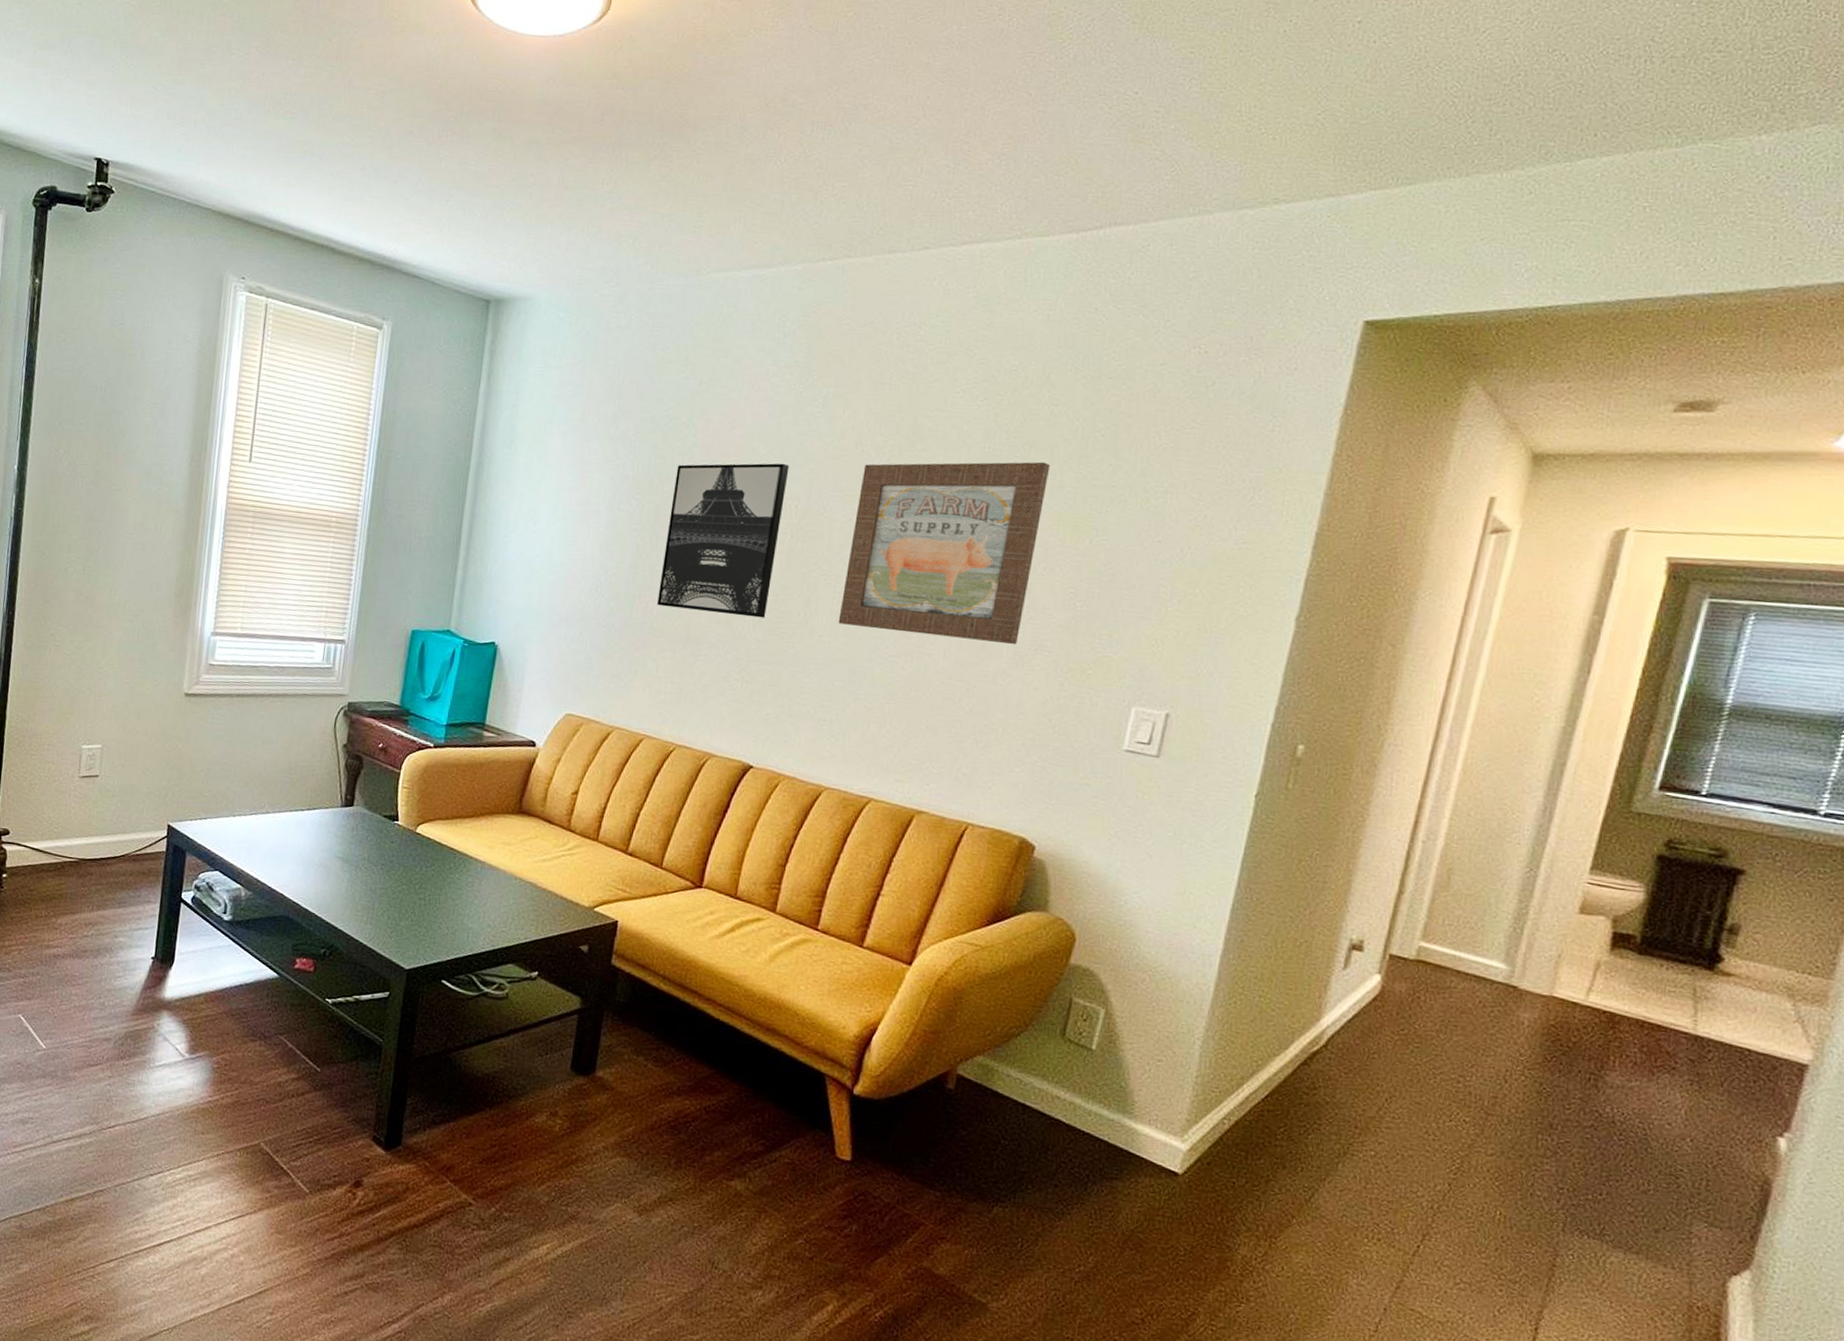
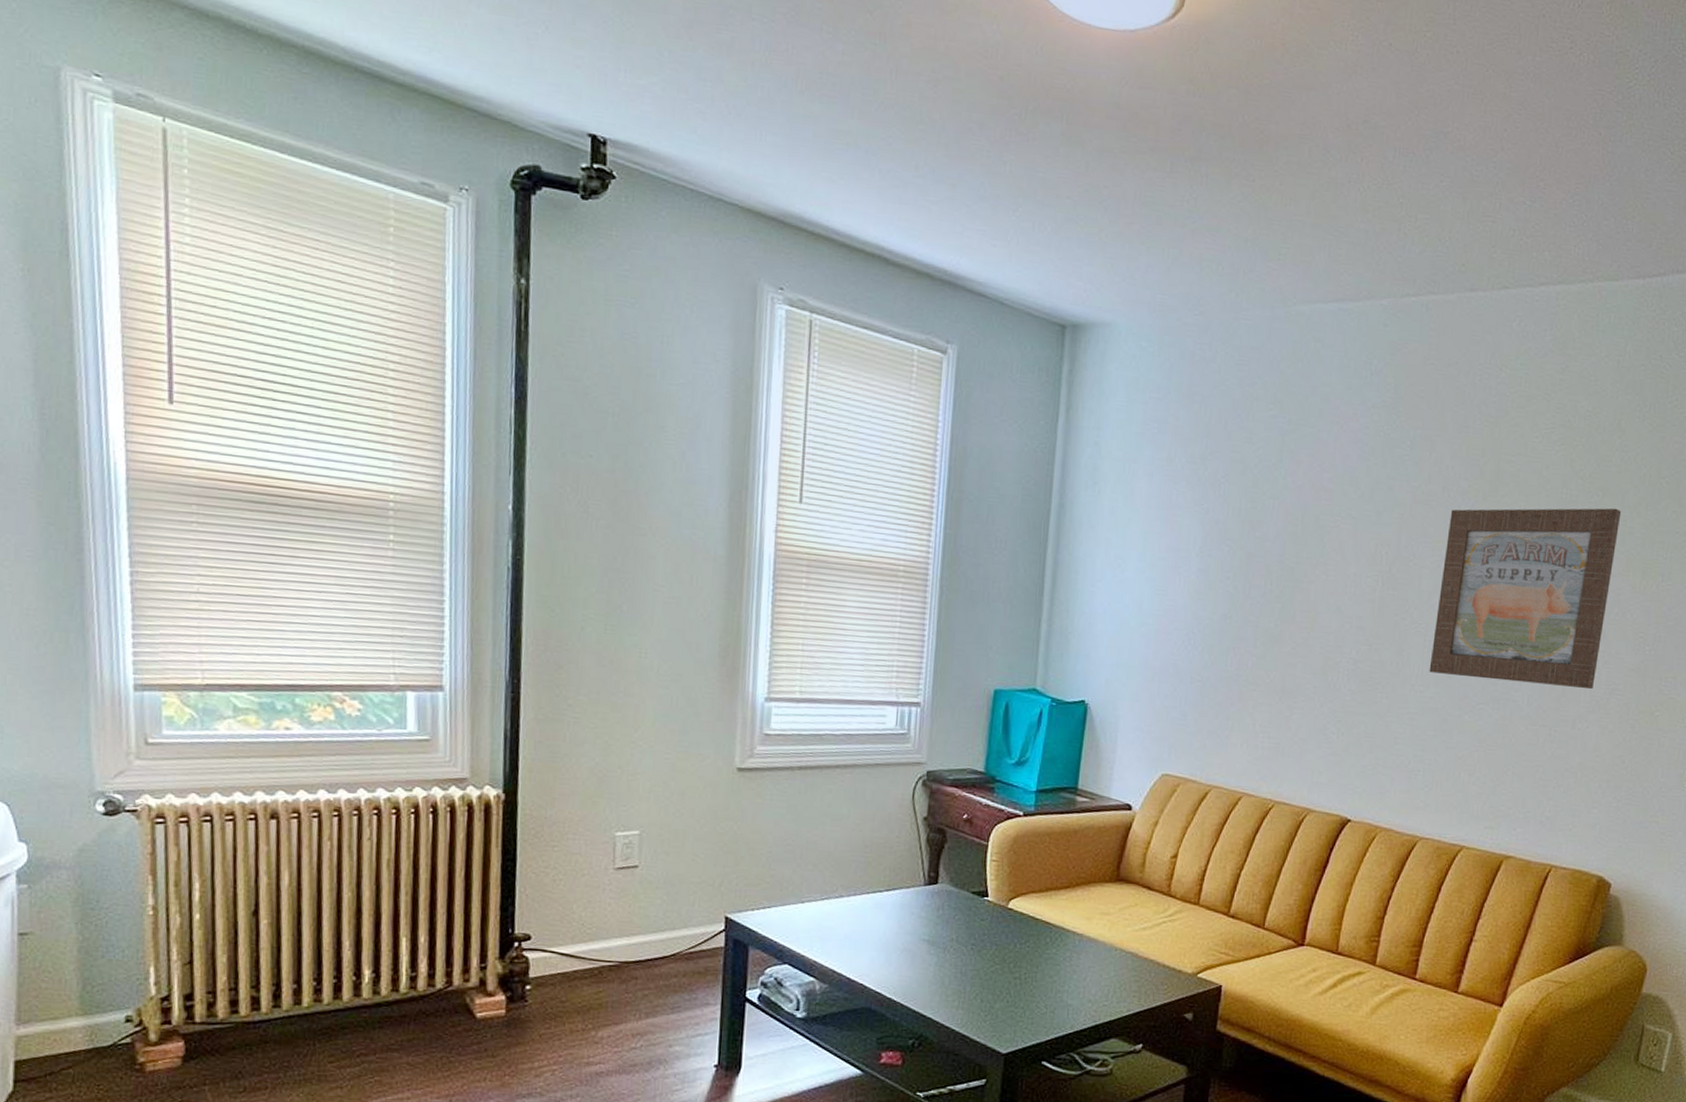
wall art: present [657,463,790,618] -> none [1252,507,1379,669]

